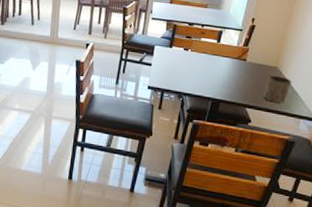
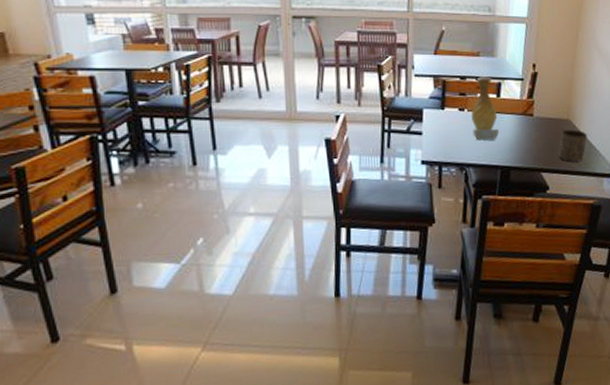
vase: none [193,24,216,77] -> present [471,76,499,141]

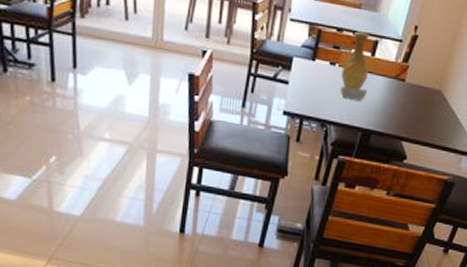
cup: present [558,129,587,162] -> none [422,101,456,136]

